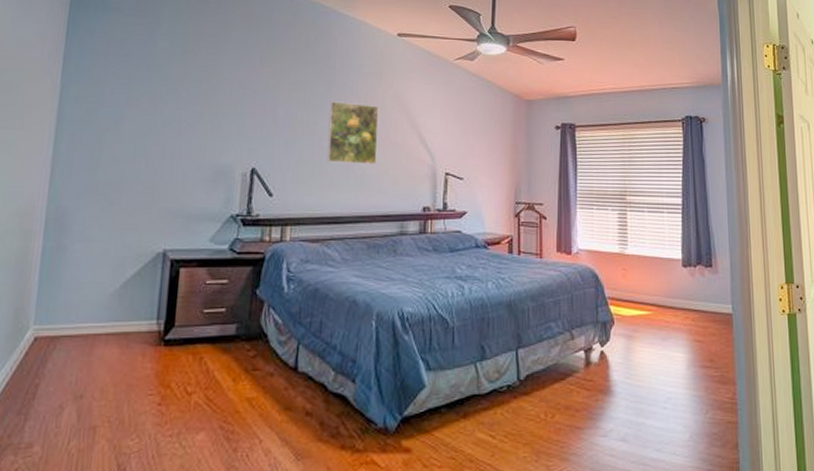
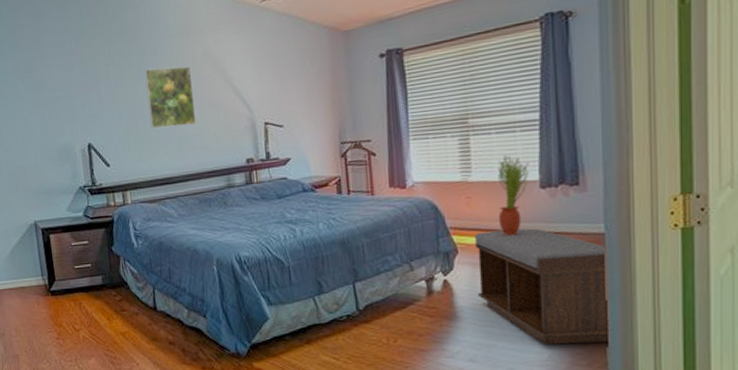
bench: none [629,304,738,423] -> present [475,228,608,344]
potted plant: none [648,233,675,310] -> present [497,155,530,236]

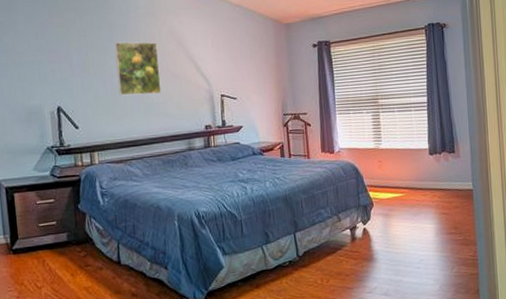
bench: present [475,228,608,344] -> none [385,185,478,278]
potted plant: present [497,155,530,236] -> none [400,129,422,192]

